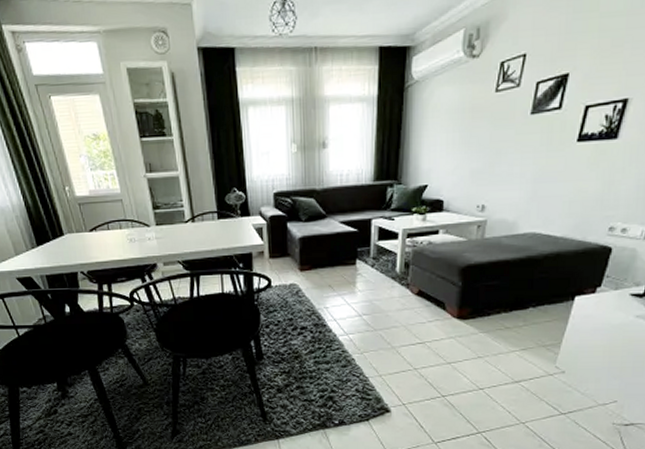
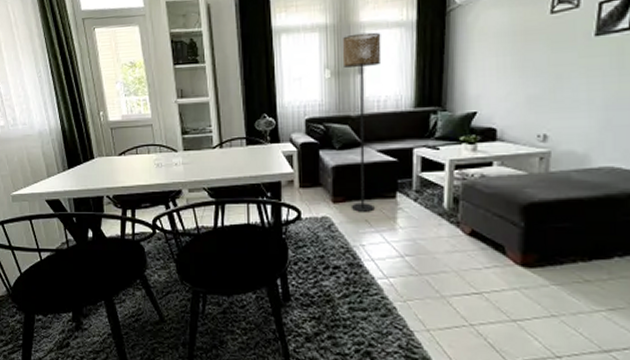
floor lamp: none [309,106,345,278] -> present [343,32,382,212]

